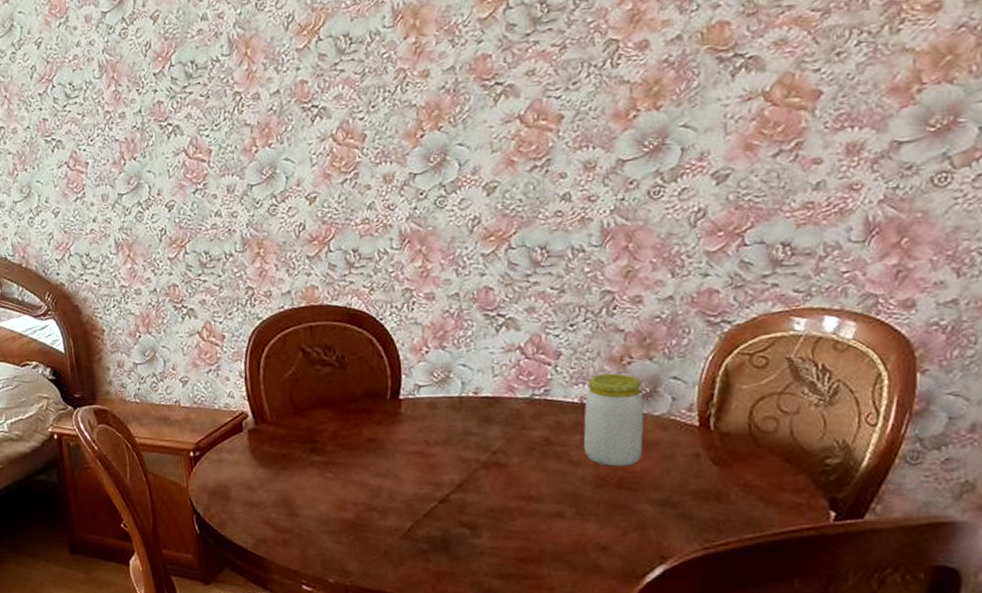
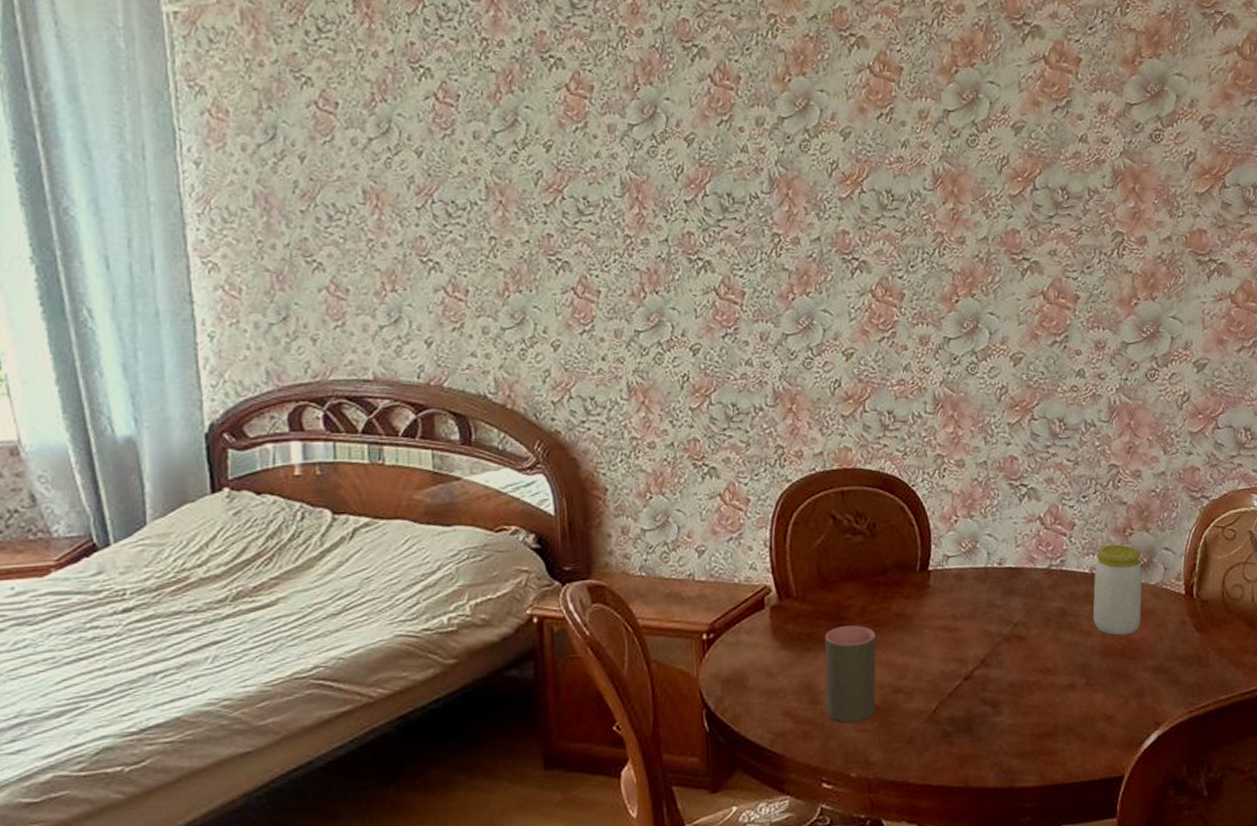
cup: none [299,448,351,534] -> present [825,625,876,723]

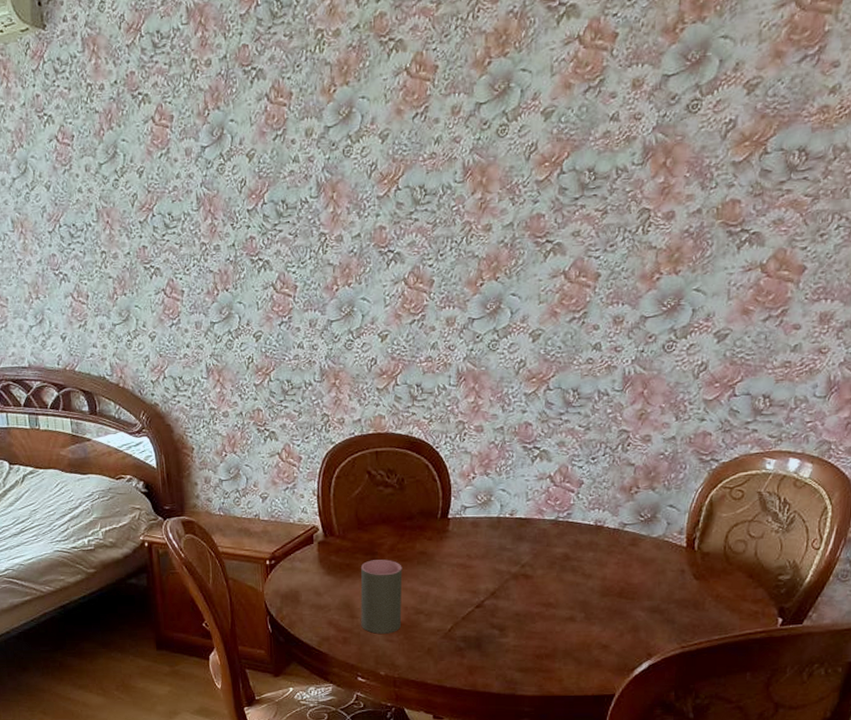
jar: present [1093,544,1142,636] -> none [595,500,645,579]

